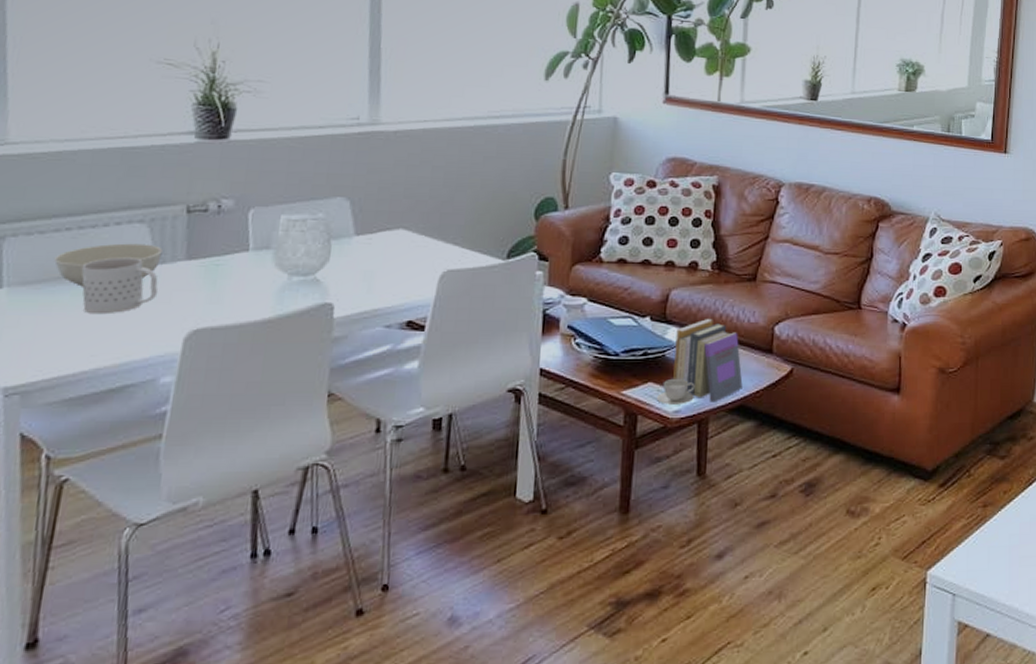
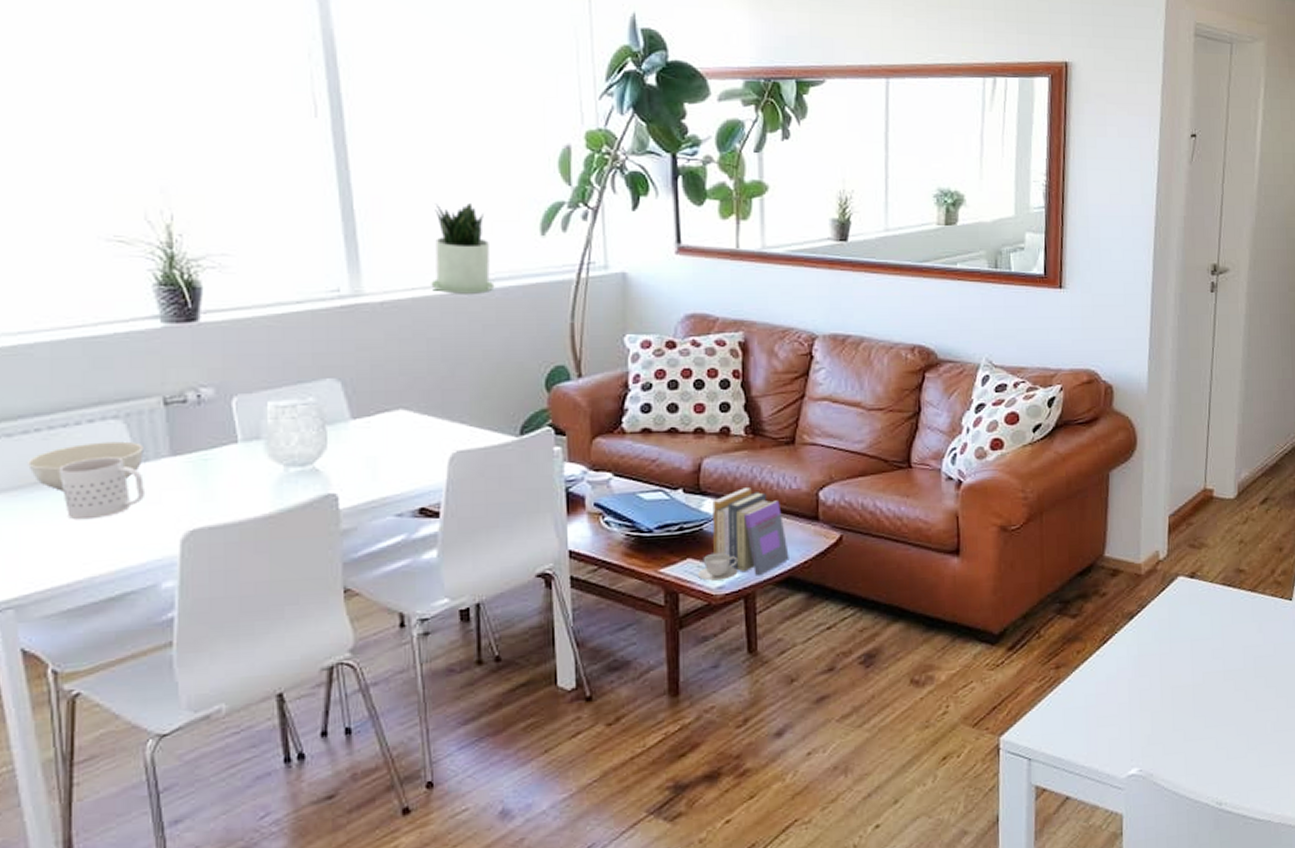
planter: none [441,47,499,130] -> present [431,203,495,296]

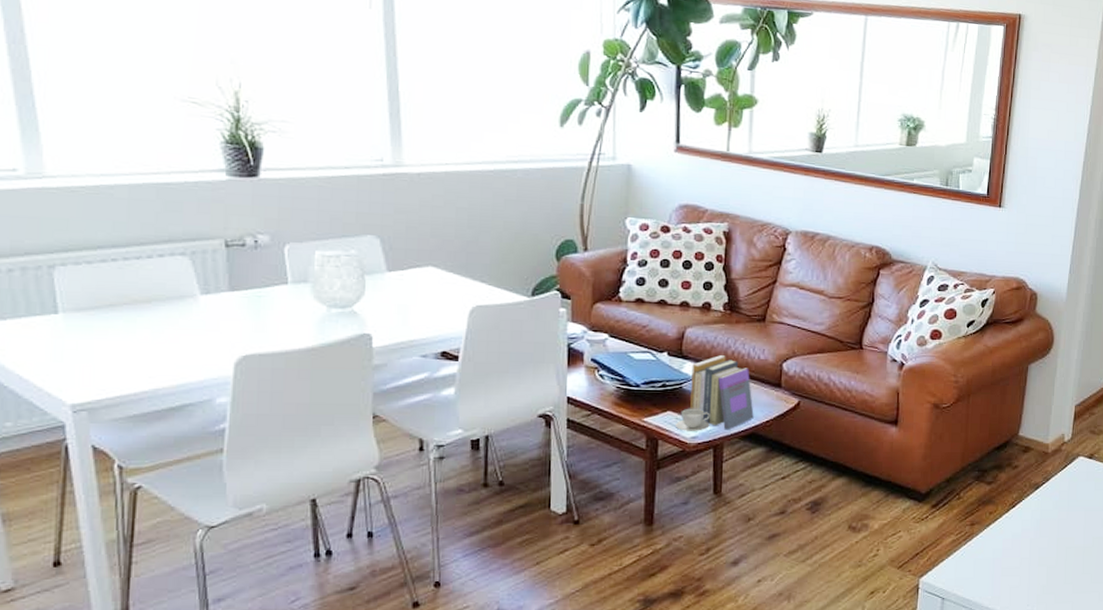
bowl: present [26,441,144,492] -> none [103,274,206,314]
mug: present [58,457,146,519] -> none [131,287,206,339]
planter: present [431,203,495,296] -> none [462,92,518,174]

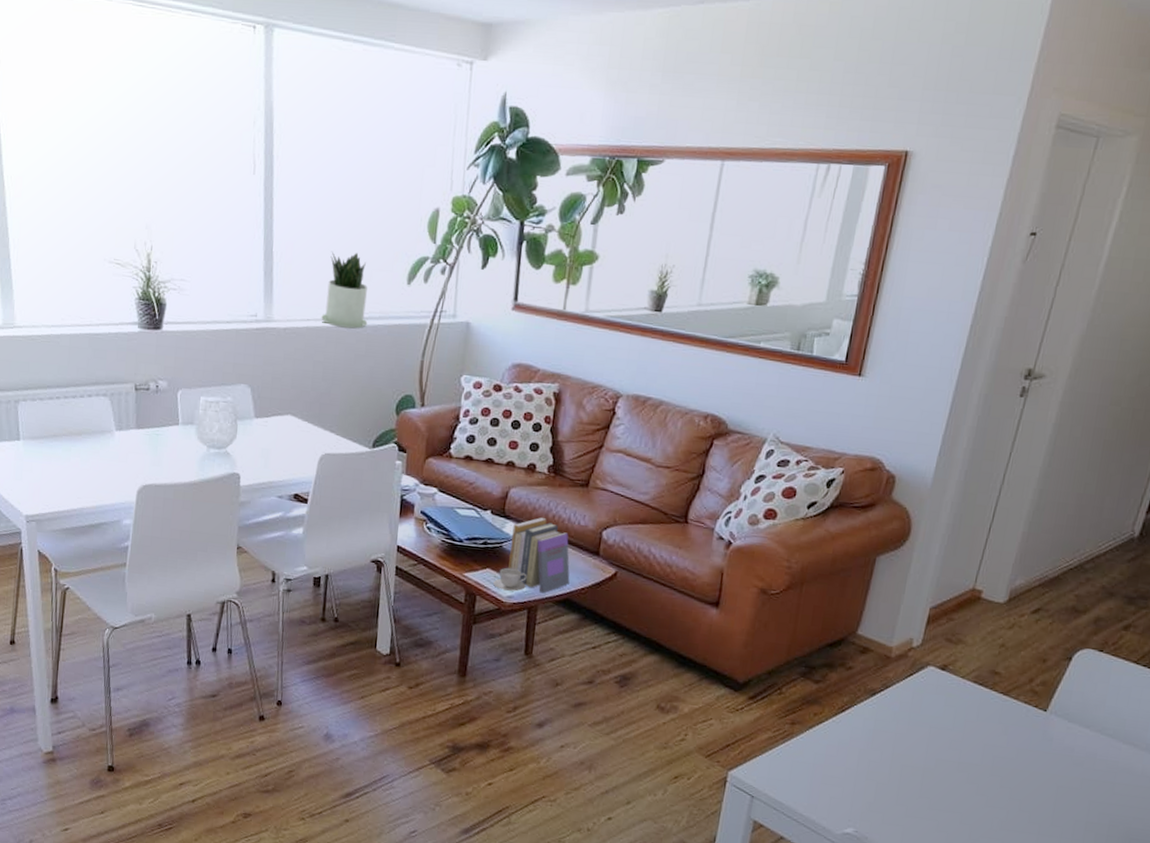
planter: none [462,92,518,174] -> present [321,251,368,330]

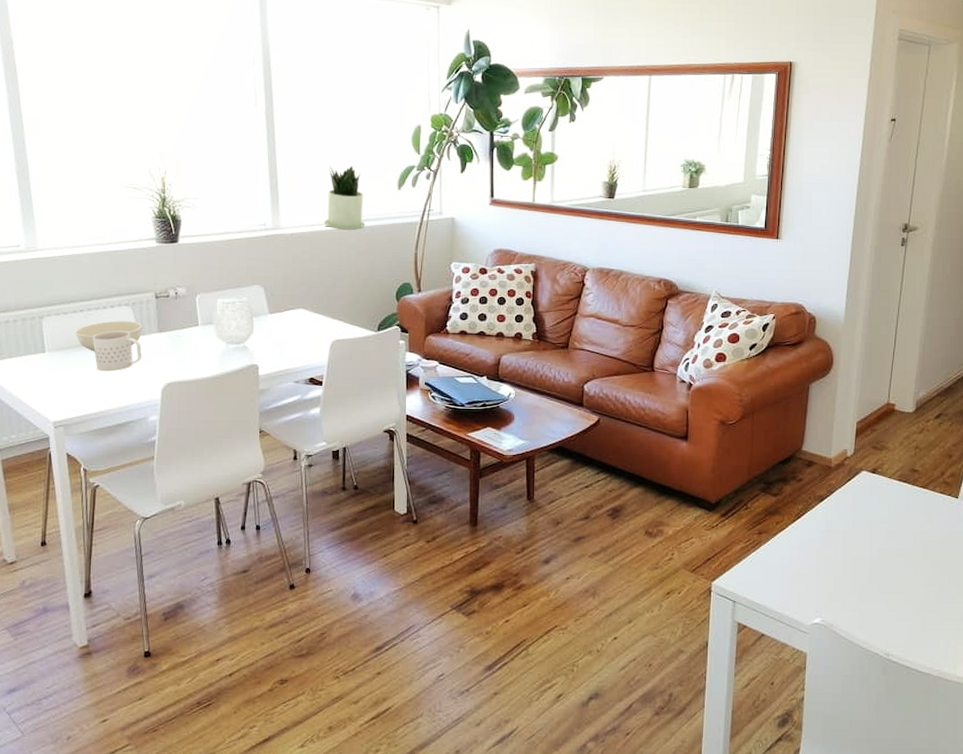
bowl: none [50,411,120,444] -> present [74,320,142,352]
mug: none [68,422,119,467] -> present [92,331,142,371]
teacup: present [494,567,527,591] -> none [495,424,523,445]
books: present [508,517,570,593] -> none [506,378,560,444]

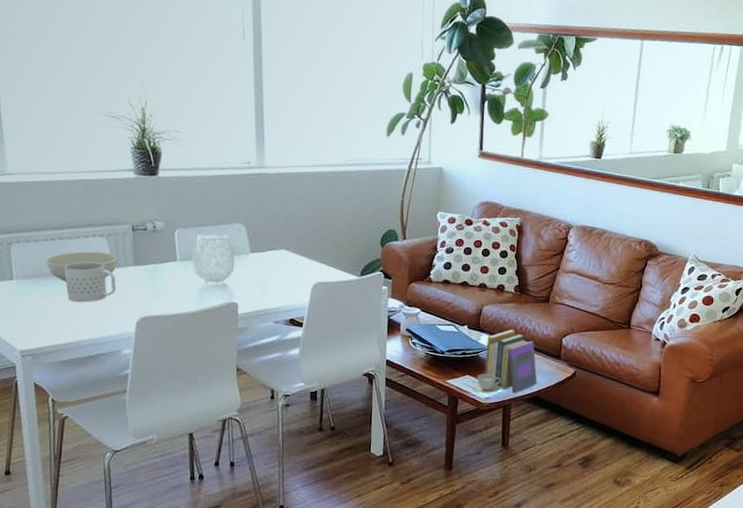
planter: present [324,166,366,231] -> none [310,107,353,174]
teacup: none [495,424,523,445] -> present [473,373,501,393]
books: none [506,378,560,444] -> present [485,330,537,393]

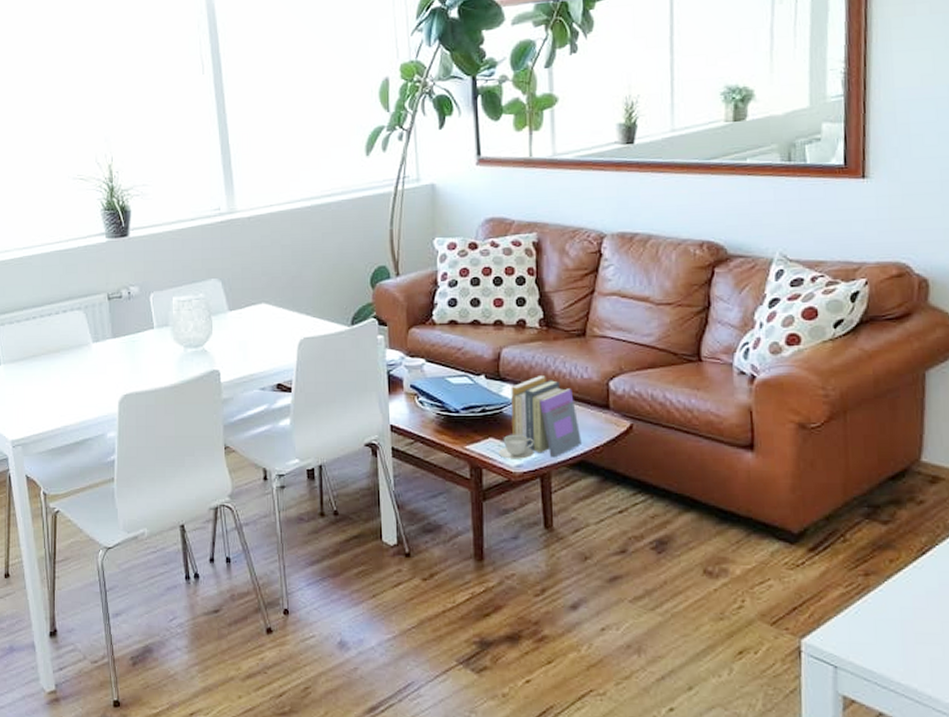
bowl: present [45,251,118,282] -> none [28,326,96,363]
mug: present [64,261,117,302] -> none [46,338,97,383]

